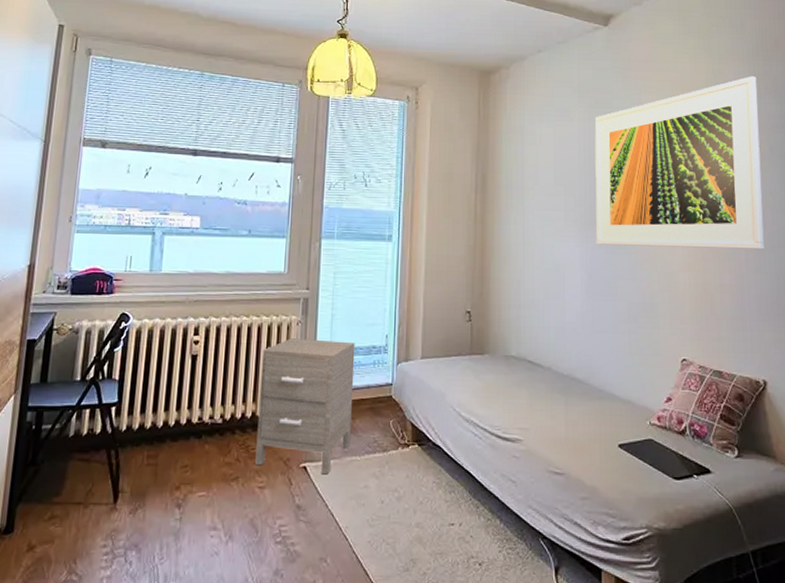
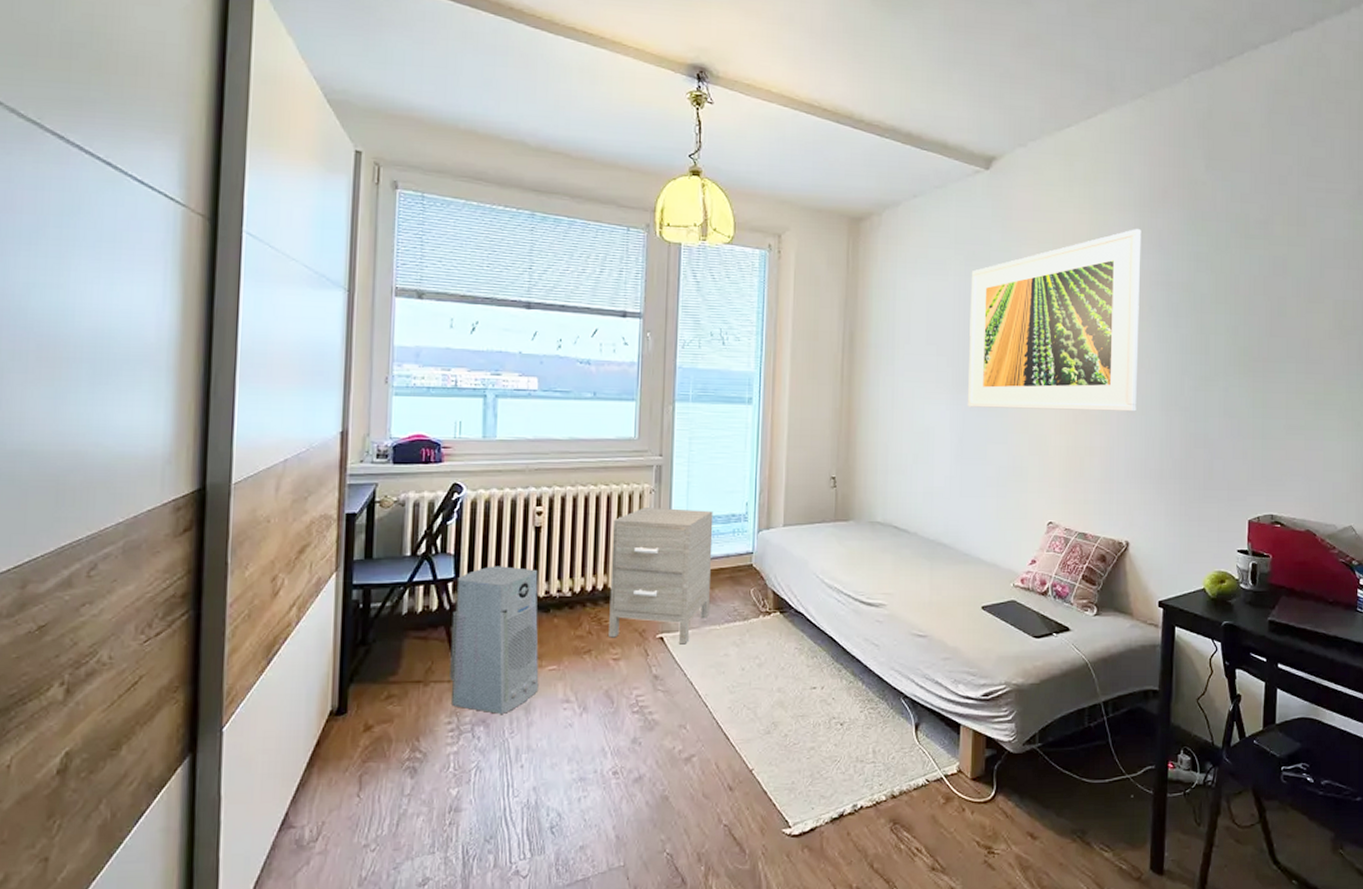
air purifier: none [107,392,193,539] -> present [450,566,539,714]

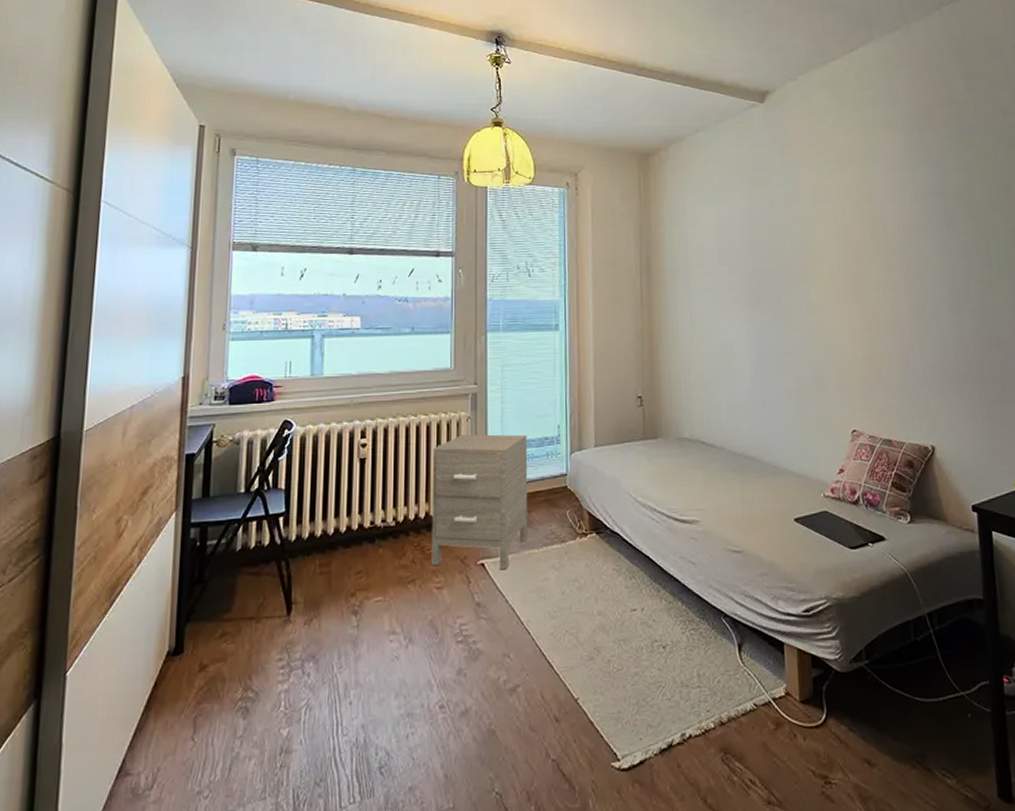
air purifier: present [450,566,539,714] -> none [281,498,366,649]
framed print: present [967,229,1142,412] -> none [755,147,927,322]

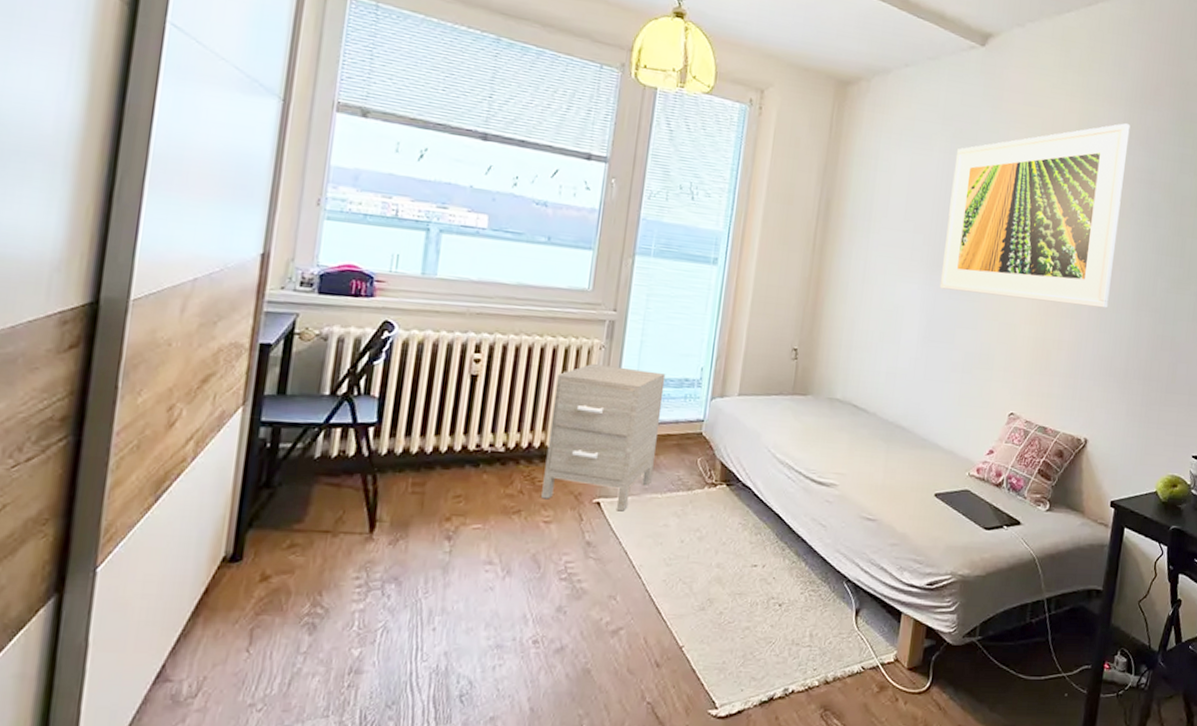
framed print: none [755,147,927,322] -> present [939,123,1130,309]

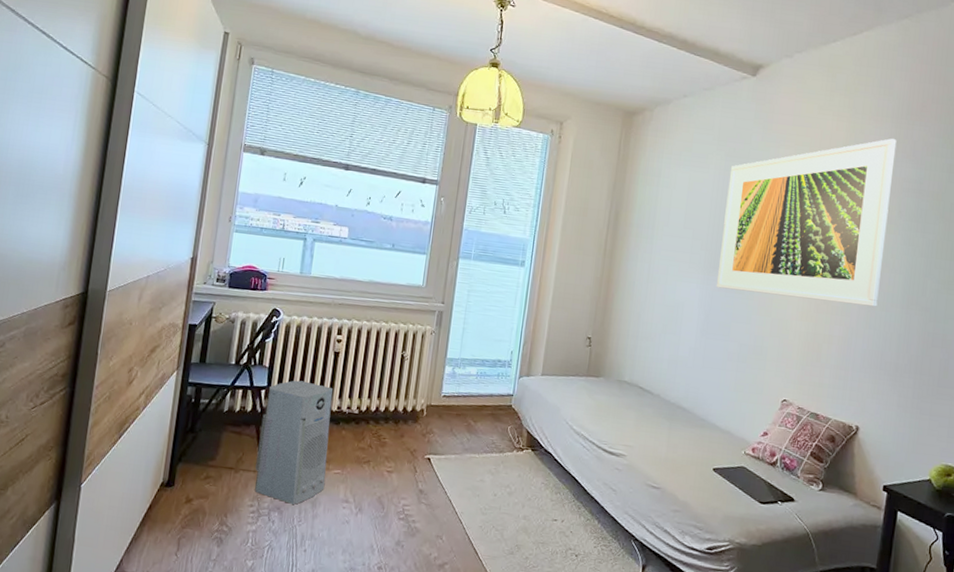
air purifier: none [362,413,470,572] -> present [255,380,334,505]
nightstand: present [541,364,666,512] -> none [385,346,483,467]

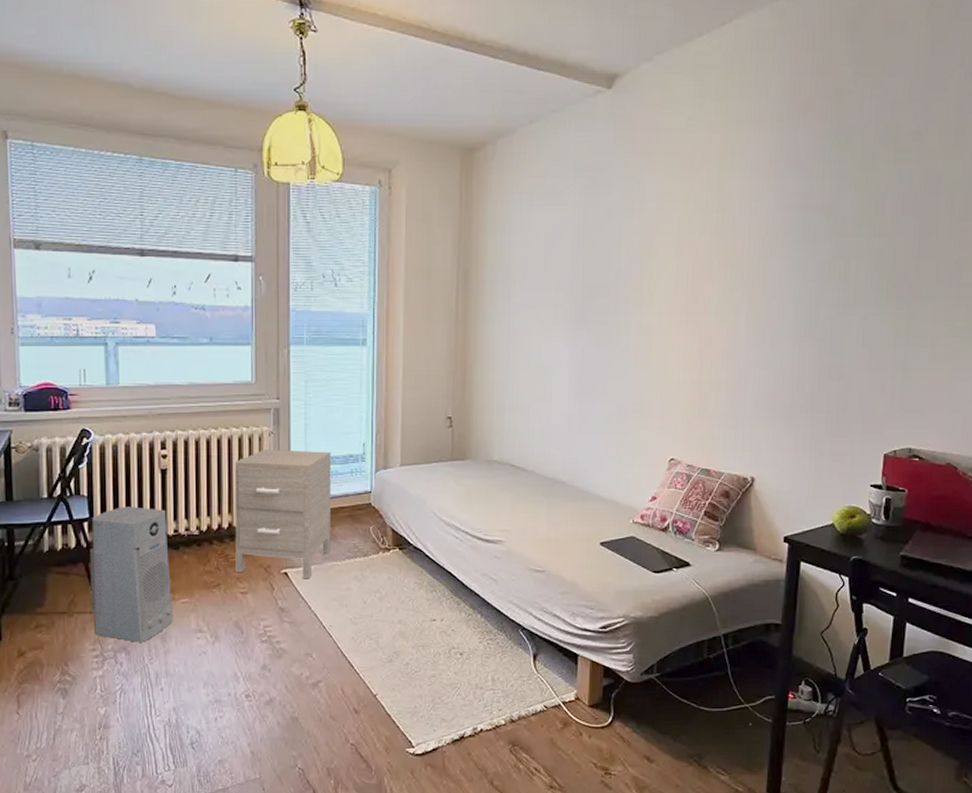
nightstand: none [385,346,483,467] -> present [234,450,332,579]
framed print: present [716,138,897,307] -> none [586,147,778,344]

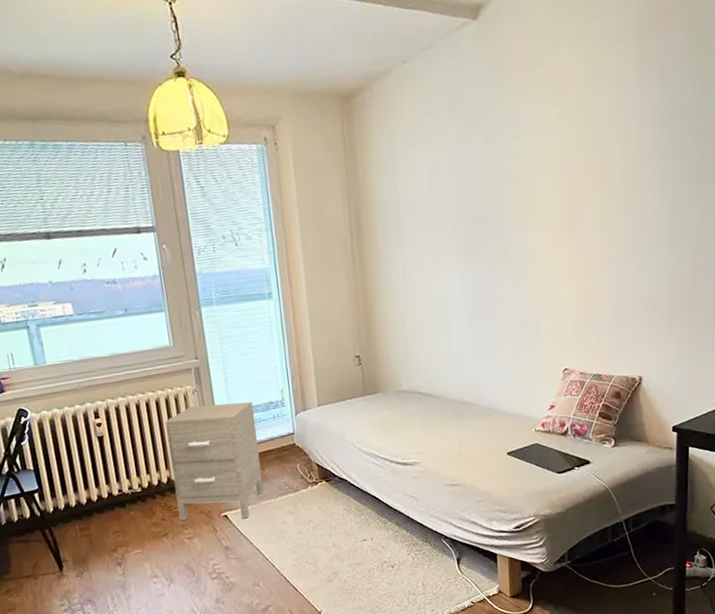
air purifier: present [89,506,173,642] -> none [41,473,130,594]

